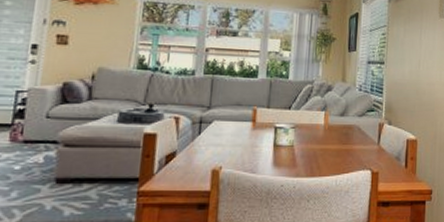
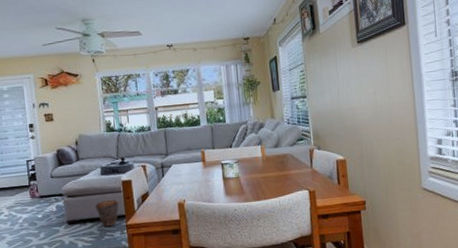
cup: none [100,155,134,191] -> present [95,199,119,227]

